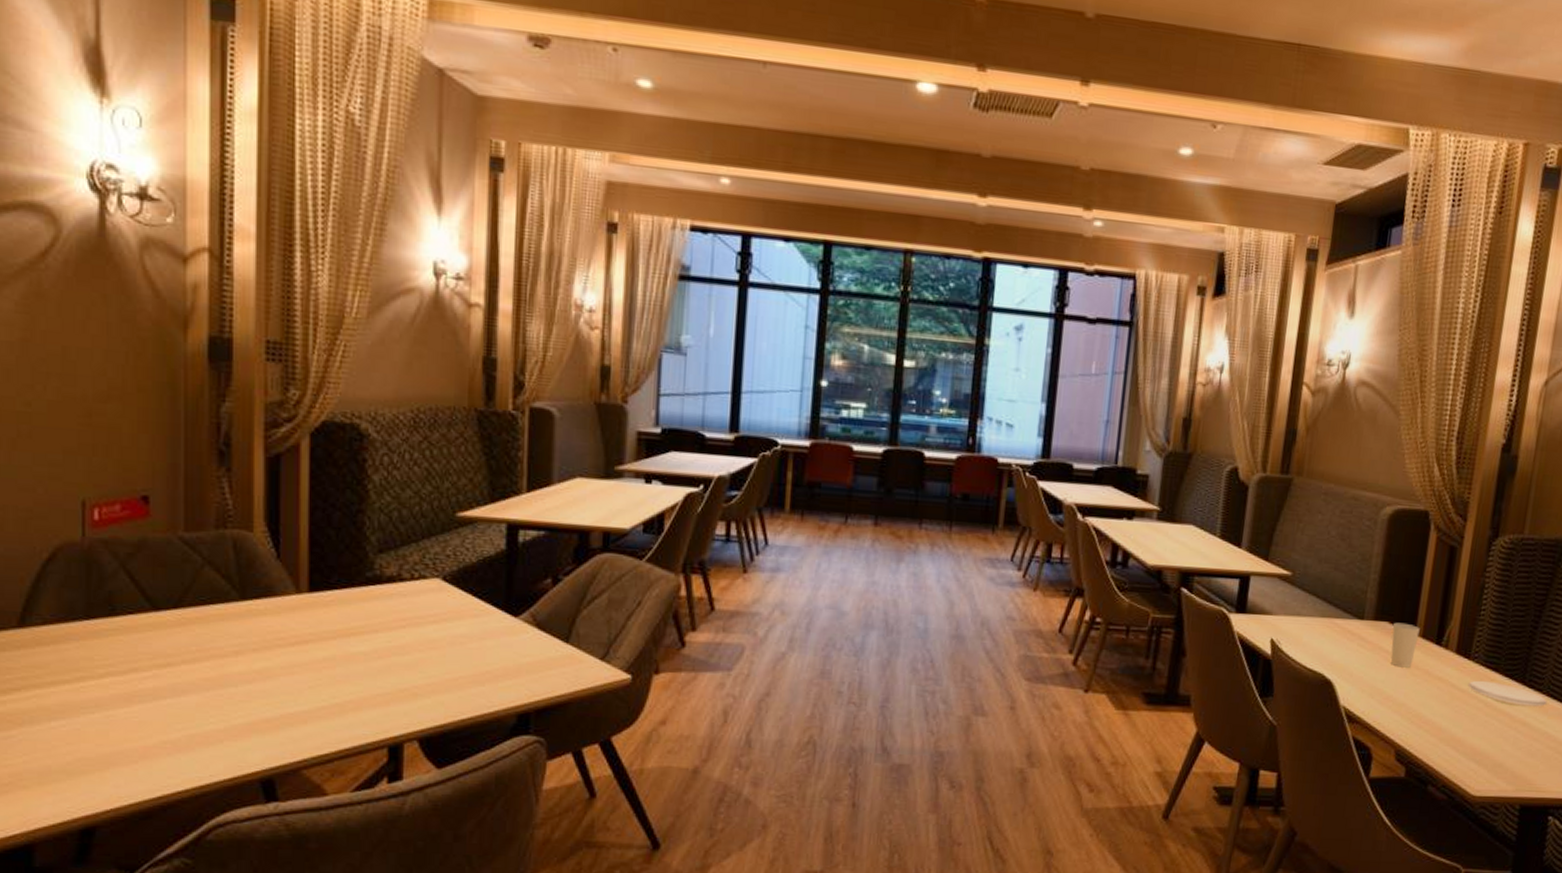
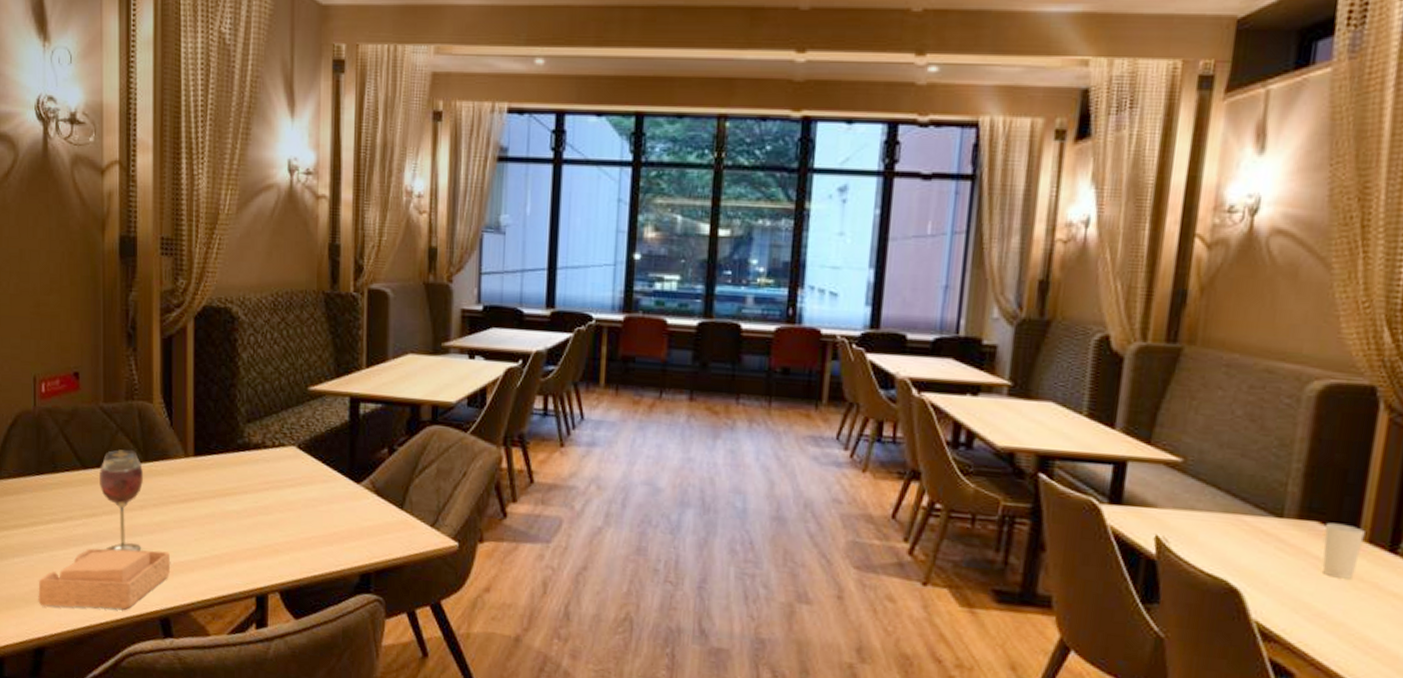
napkin holder: none [86,702,276,777] -> present [38,548,171,610]
wineglass: none [178,585,239,706] -> present [100,449,143,552]

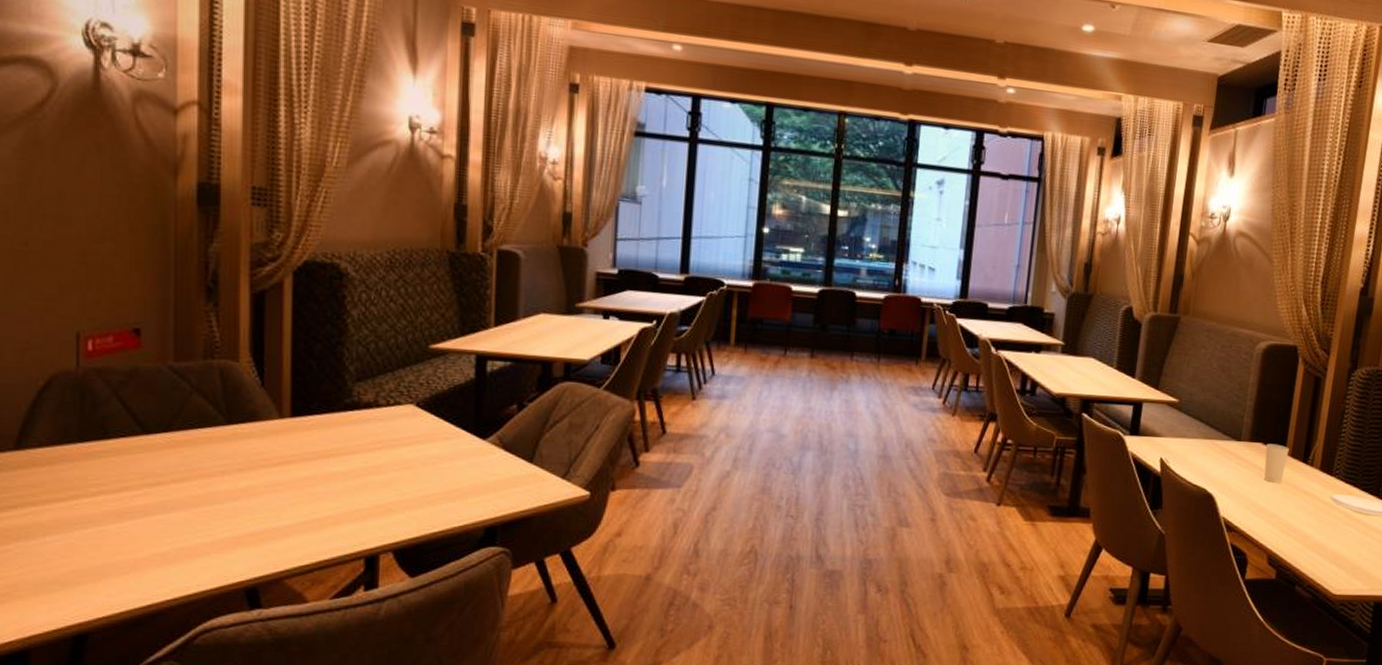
napkin holder: present [38,548,171,610] -> none [80,518,260,587]
wineglass: present [100,449,143,552] -> none [167,411,225,521]

